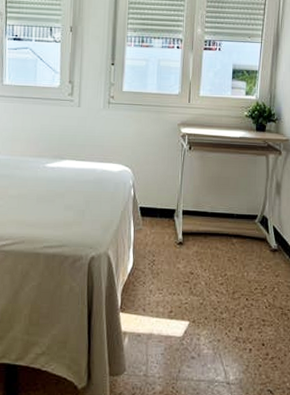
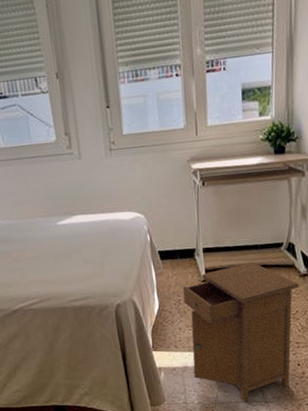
nightstand: none [158,230,269,381] -> present [182,261,299,402]

